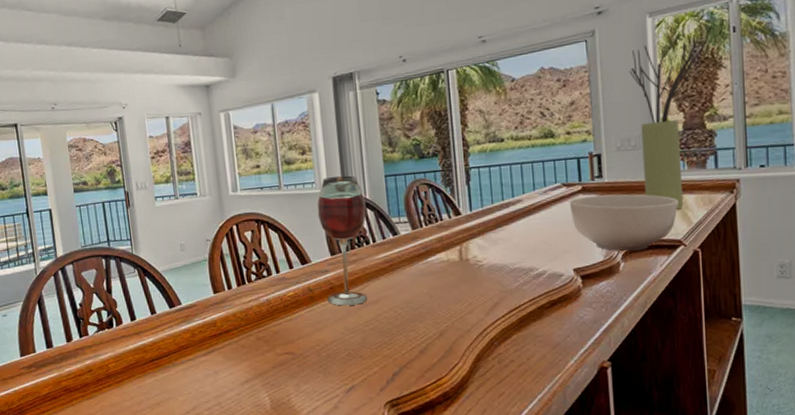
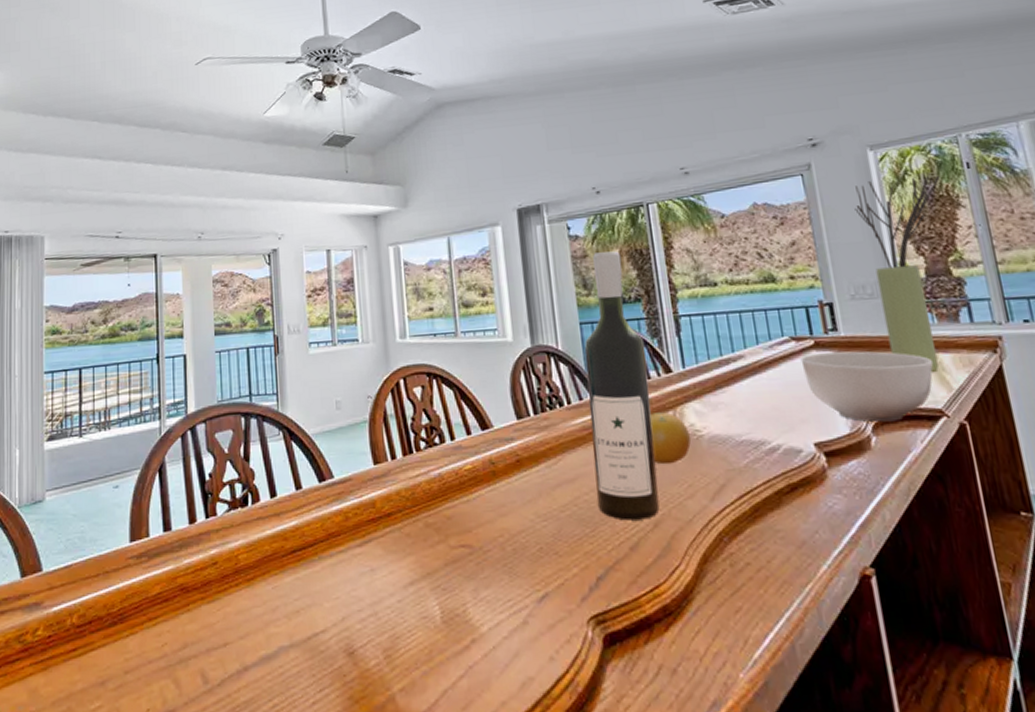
wineglass: present [317,175,367,306] -> none [499,322,562,485]
bottle: none [388,113,445,332] -> present [584,251,660,521]
fruit: none [440,247,474,288] -> present [649,412,692,465]

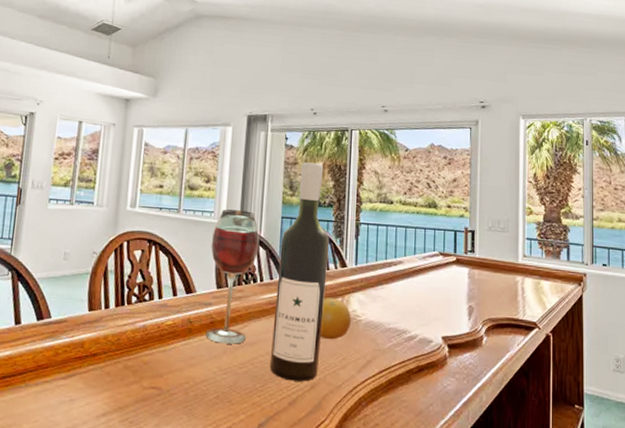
wineglass: none [499,322,562,485] -> present [205,209,260,344]
bowl: present [800,351,933,423] -> none [444,268,536,328]
vase: present [854,176,940,374] -> none [503,142,567,295]

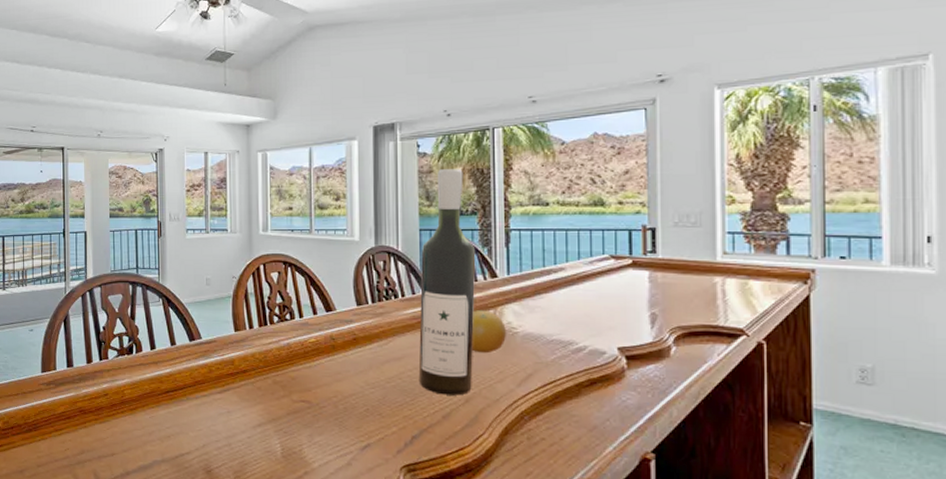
wineglass: present [205,209,260,344] -> none [346,226,398,359]

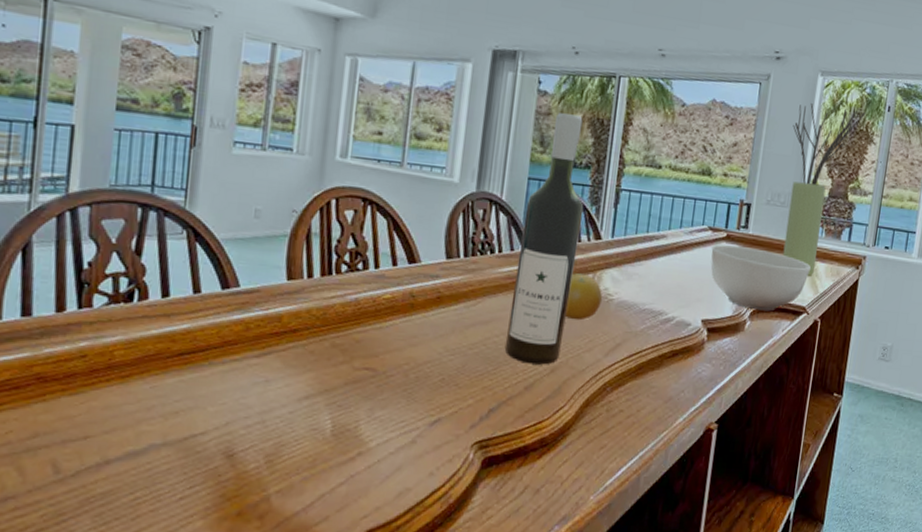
bowl: none [617,272,742,336] -> present [710,244,811,312]
vase: none [692,116,784,297] -> present [782,103,866,278]

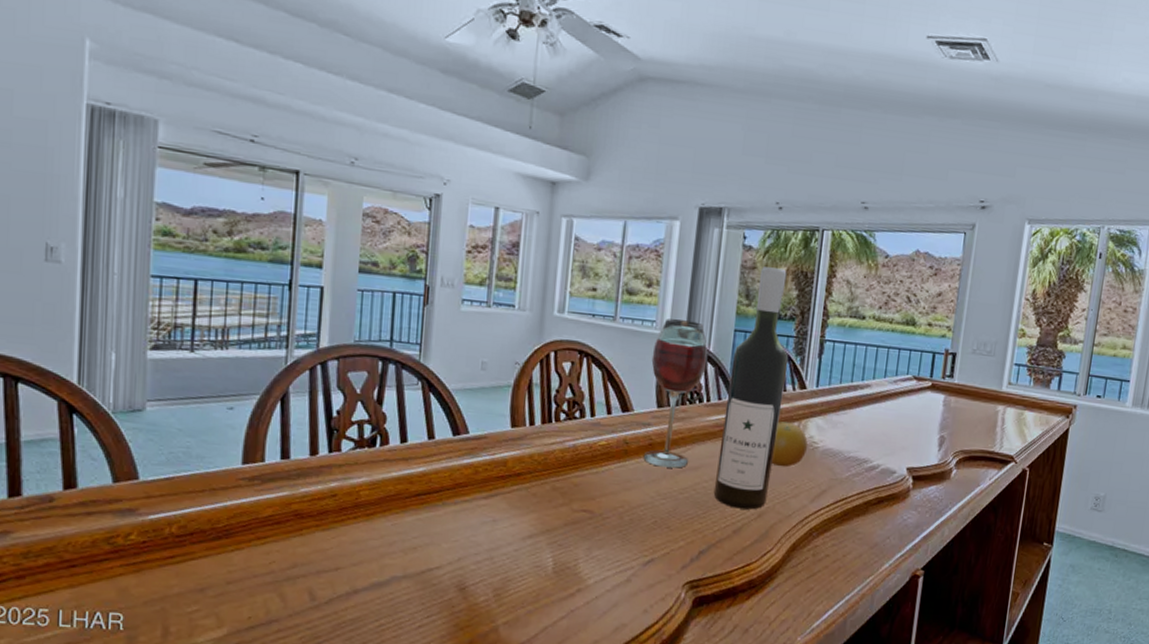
wineglass: none [430,165,501,323] -> present [643,319,708,468]
bowl: present [710,244,811,312] -> none [915,393,1018,460]
vase: present [782,103,866,278] -> none [989,252,1076,426]

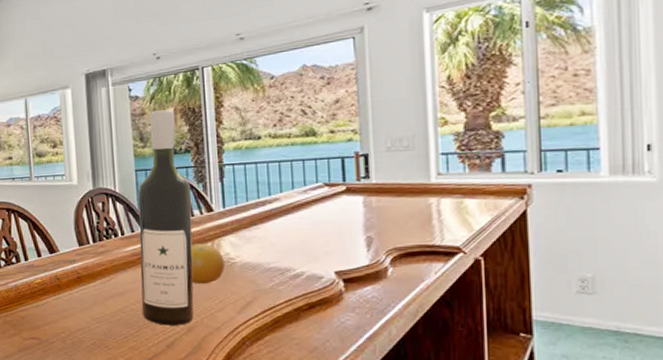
wineglass: present [643,319,708,468] -> none [66,169,116,296]

